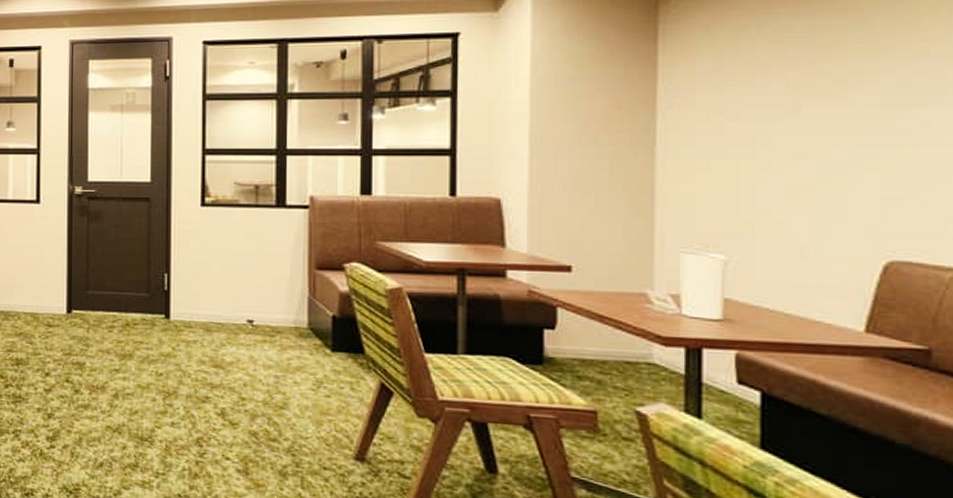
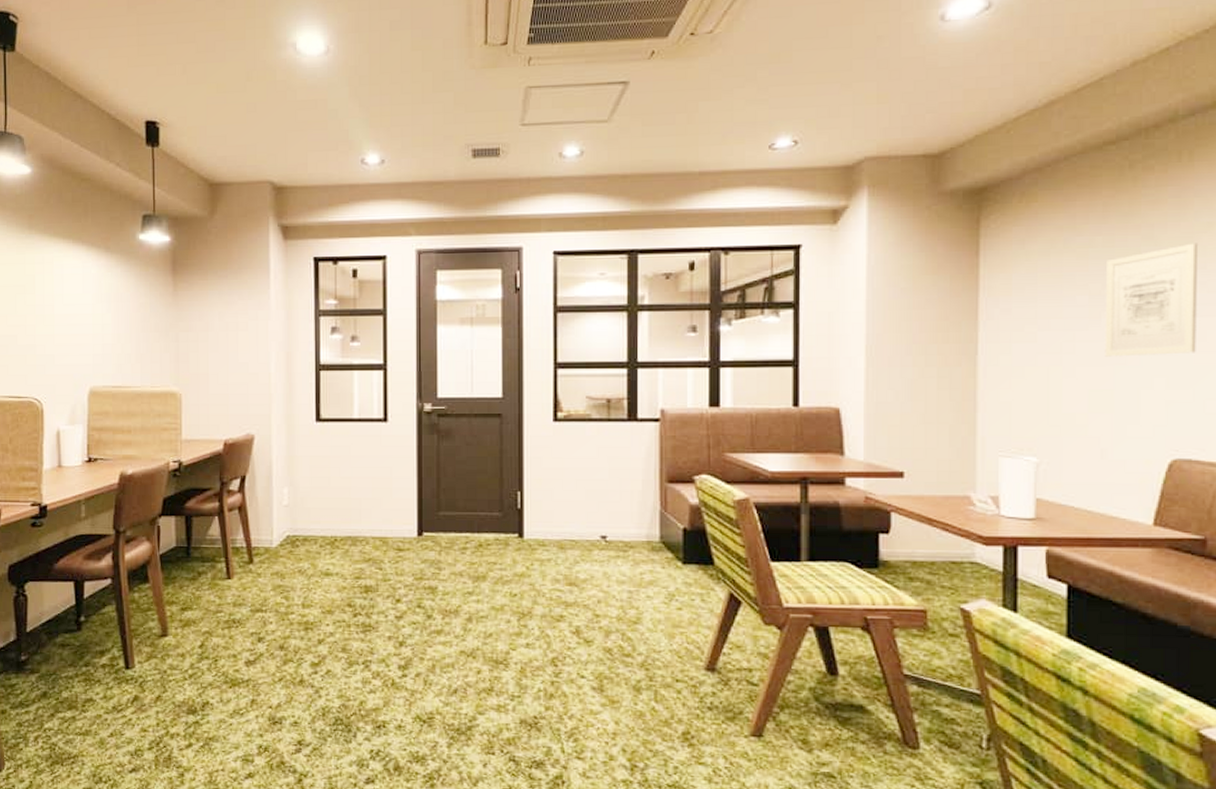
wall art: none [805,27,920,149] -> present [1104,243,1199,357]

